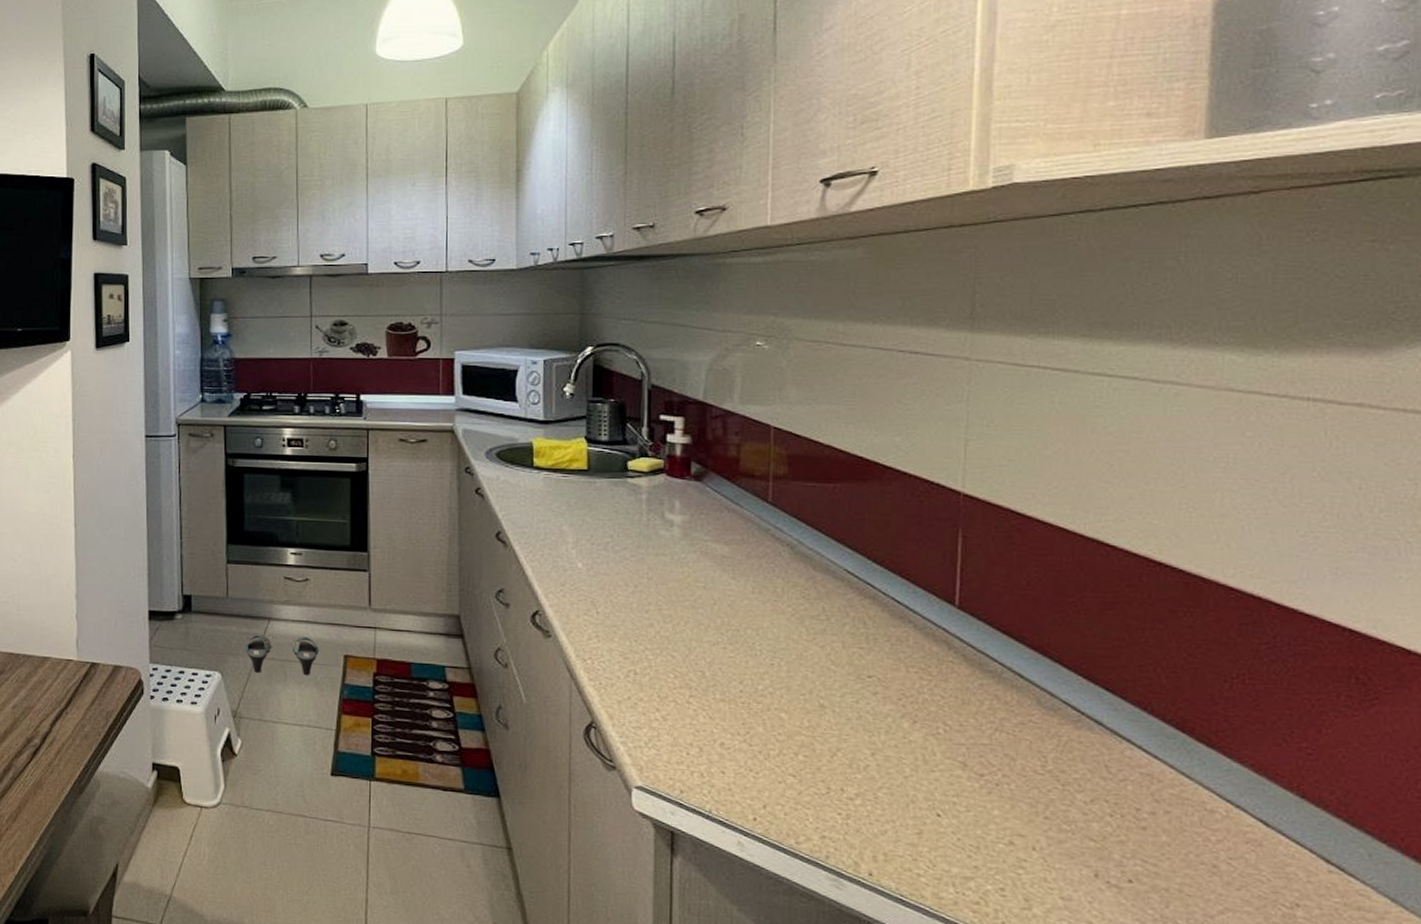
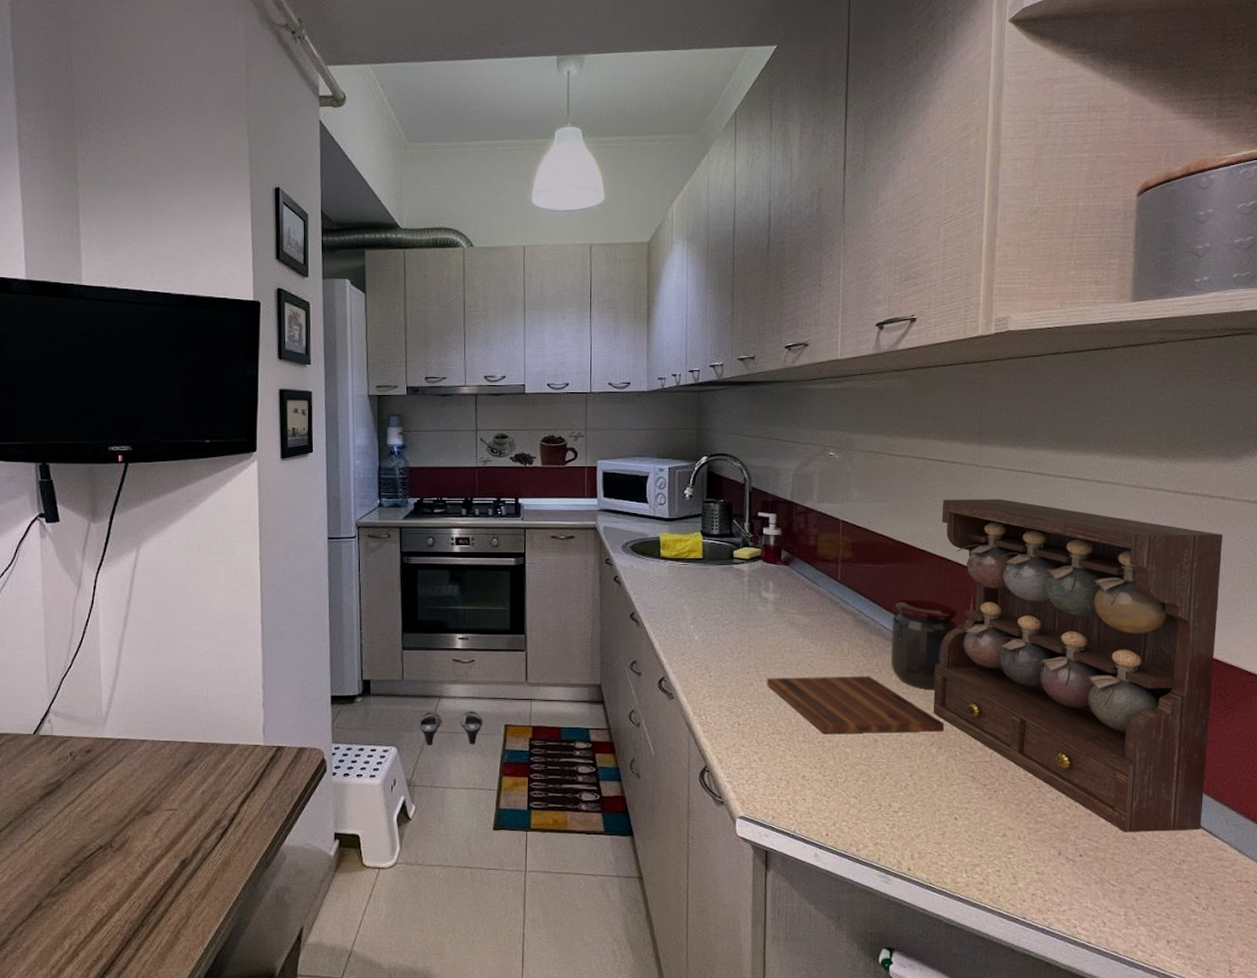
cutting board: none [671,619,921,701] -> present [766,676,945,734]
jar: none [843,528,942,647] -> present [891,599,959,690]
spice rack: none [904,402,1359,864] -> present [933,498,1222,832]

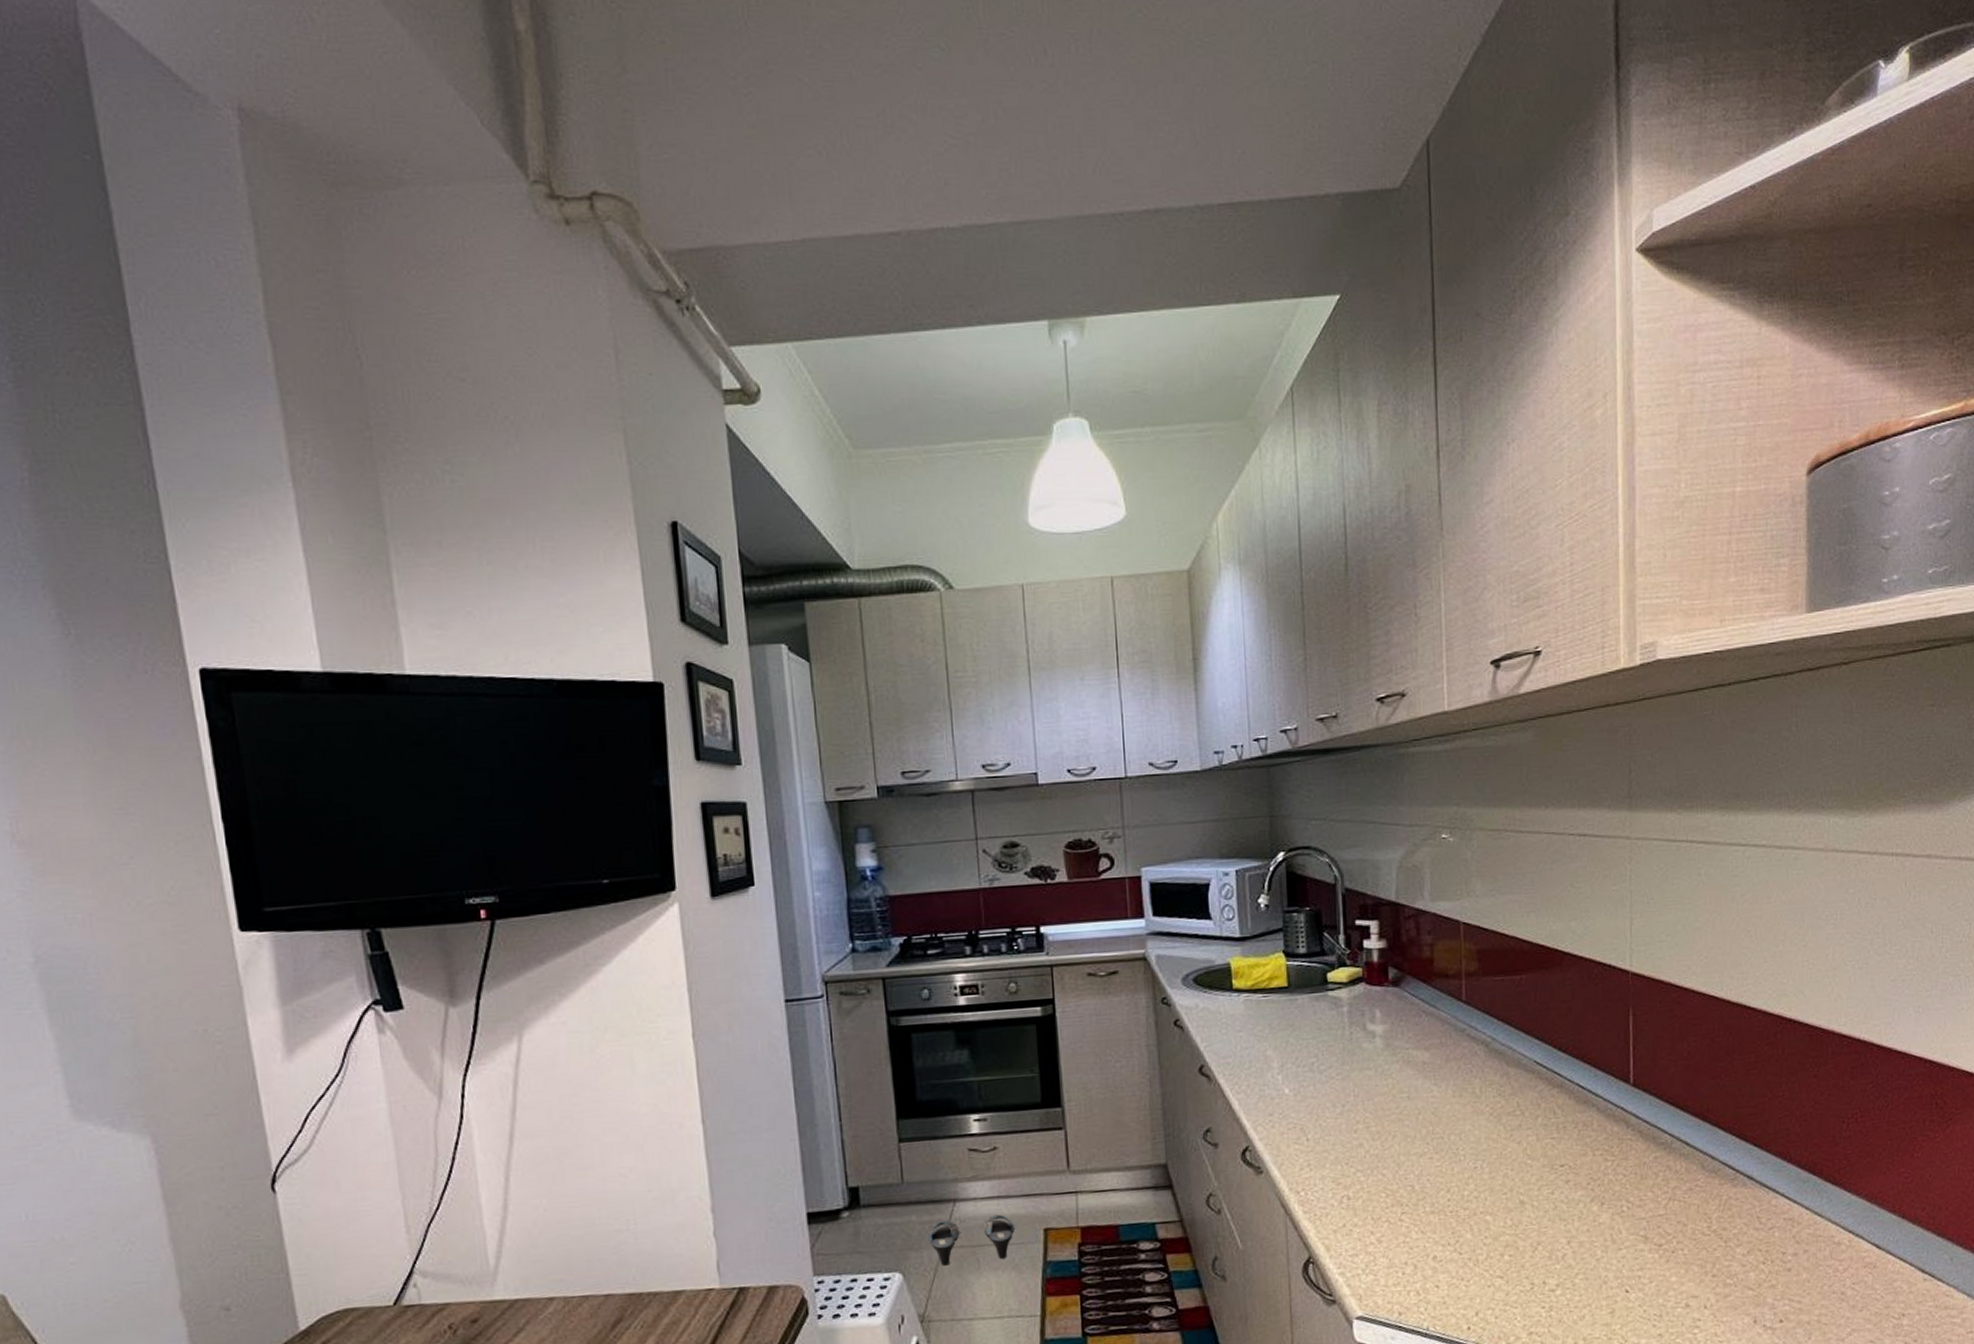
cutting board: present [766,676,945,734] -> none [1380,1120,1607,1201]
jar: present [891,599,959,690] -> none [1533,1016,1617,1132]
spice rack: present [933,498,1222,832] -> none [1587,878,1931,1286]

